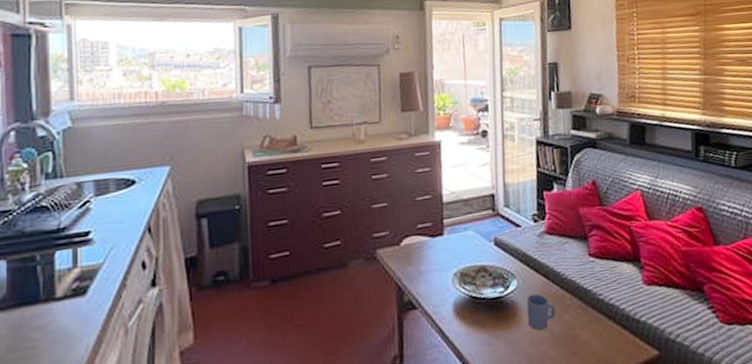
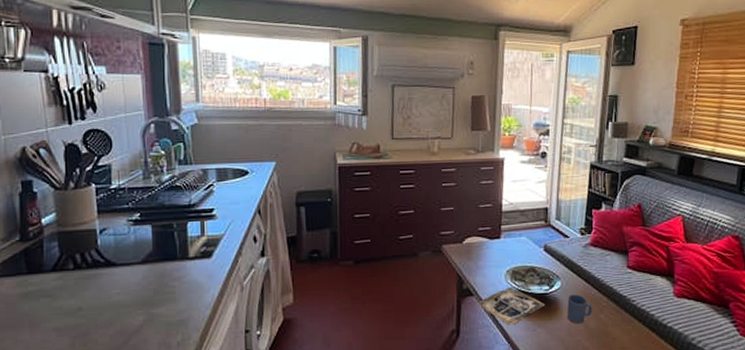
magazine: none [421,292,502,342] -> present [476,286,546,325]

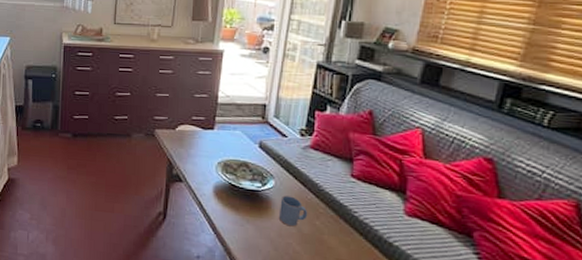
magazine: present [476,286,546,325] -> none [185,178,257,217]

